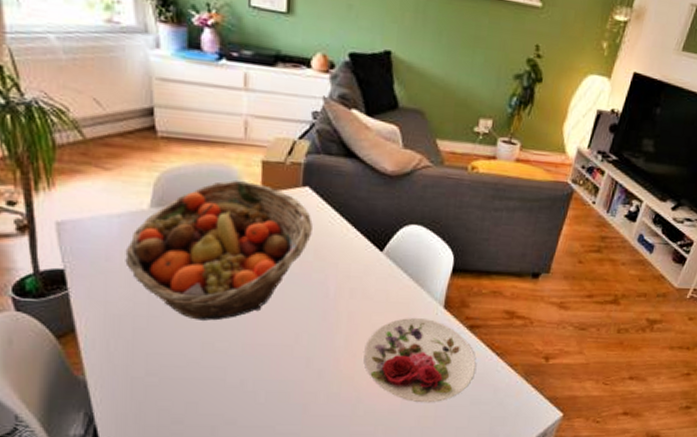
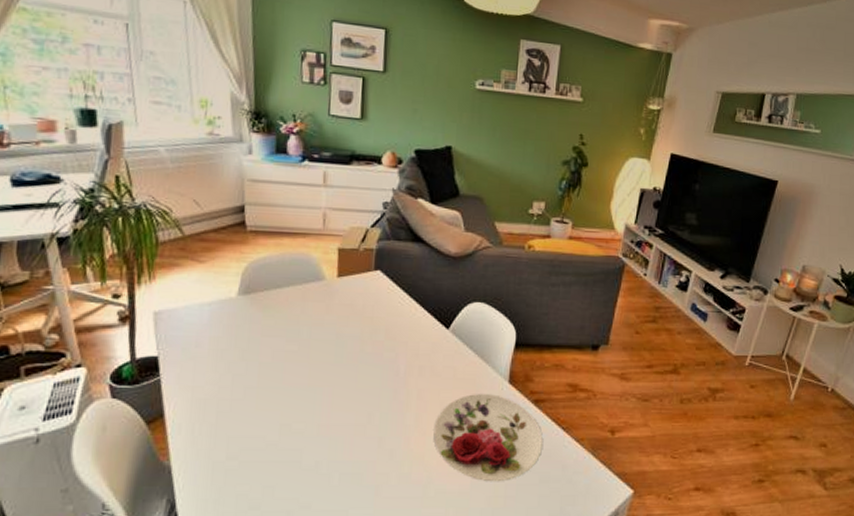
fruit basket: present [125,180,313,321] -> none [213,268,384,402]

